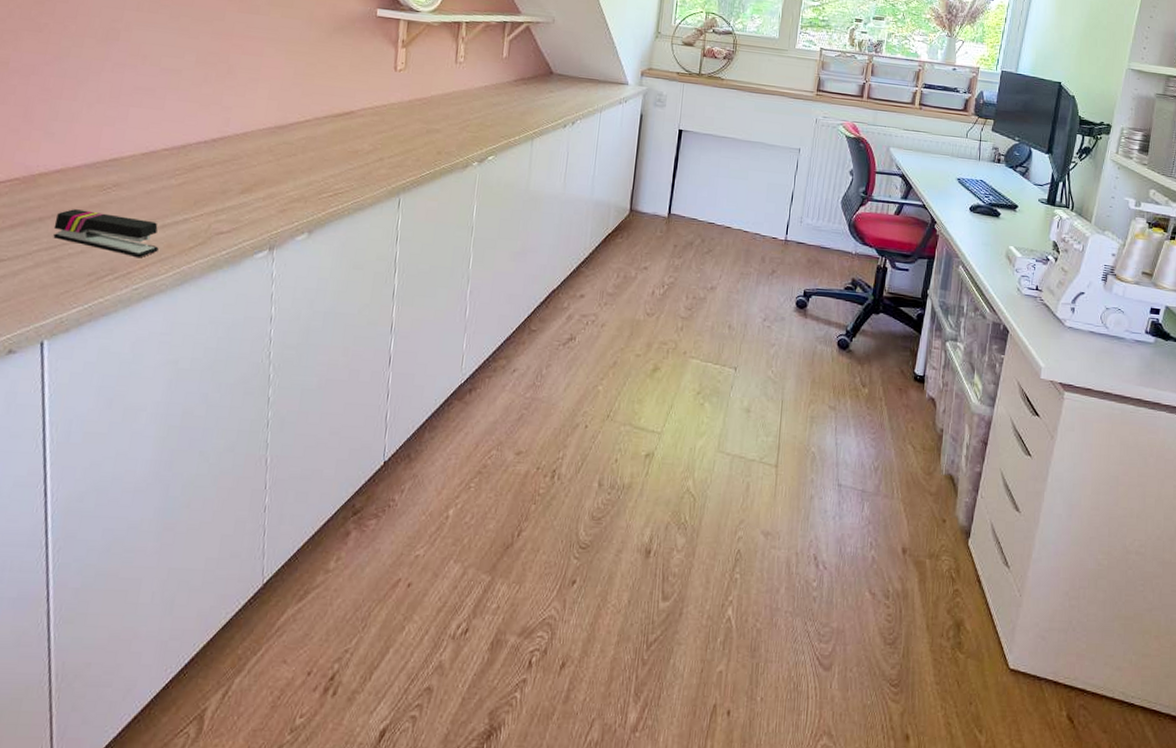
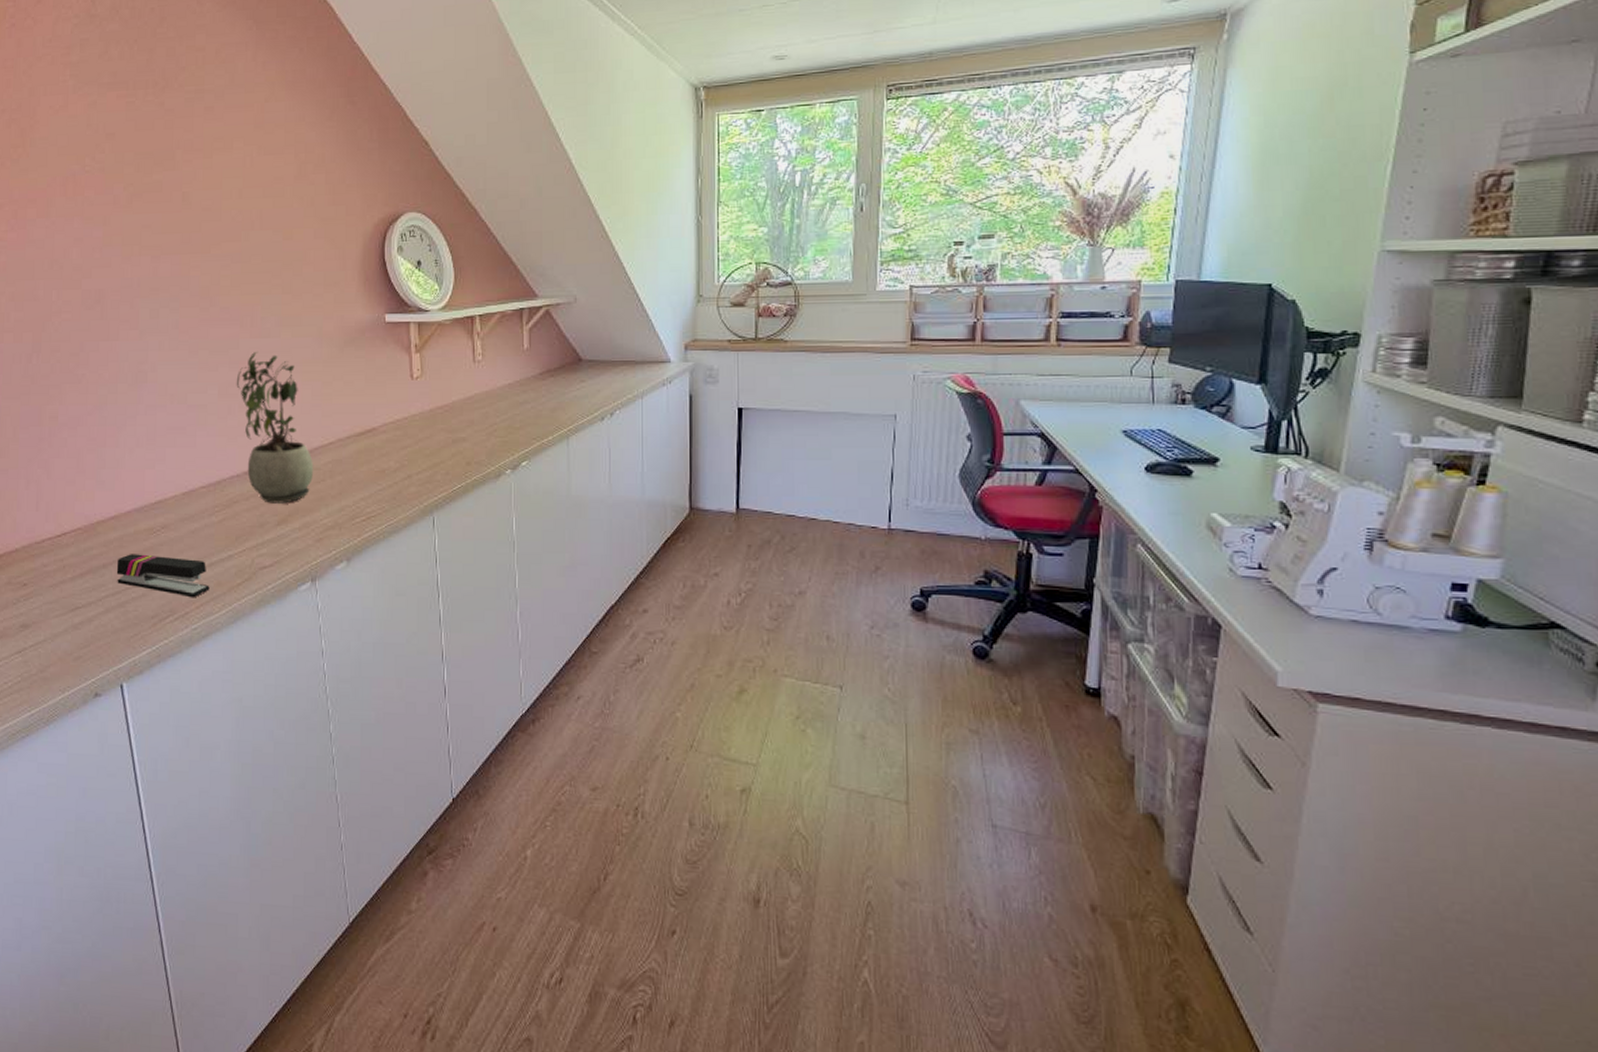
potted plant: none [216,25,287,173] -> present [236,351,314,504]

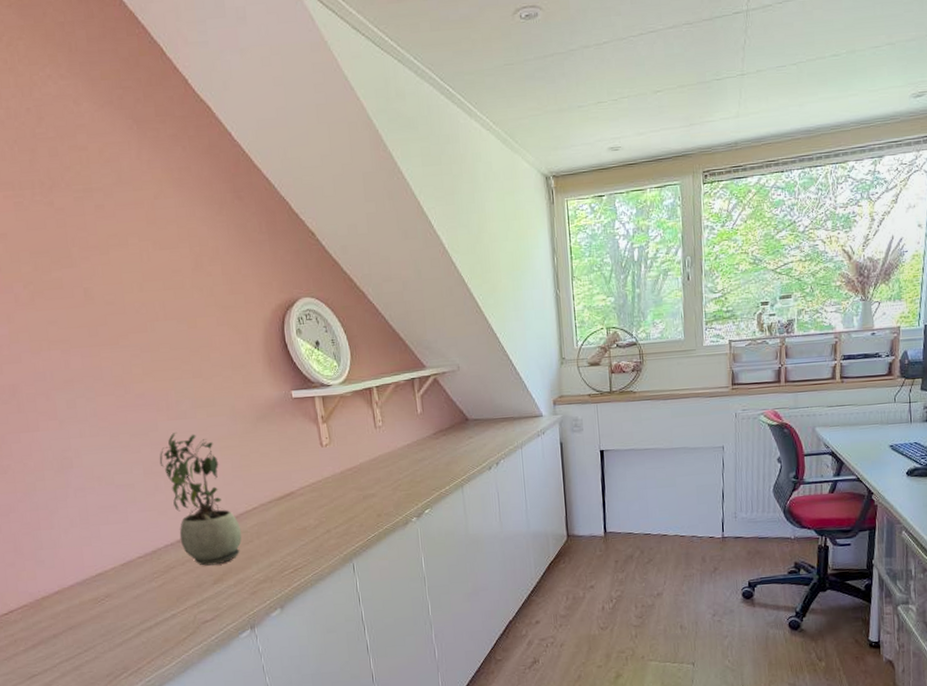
stapler: present [116,554,210,597] -> none [66,621,158,655]

